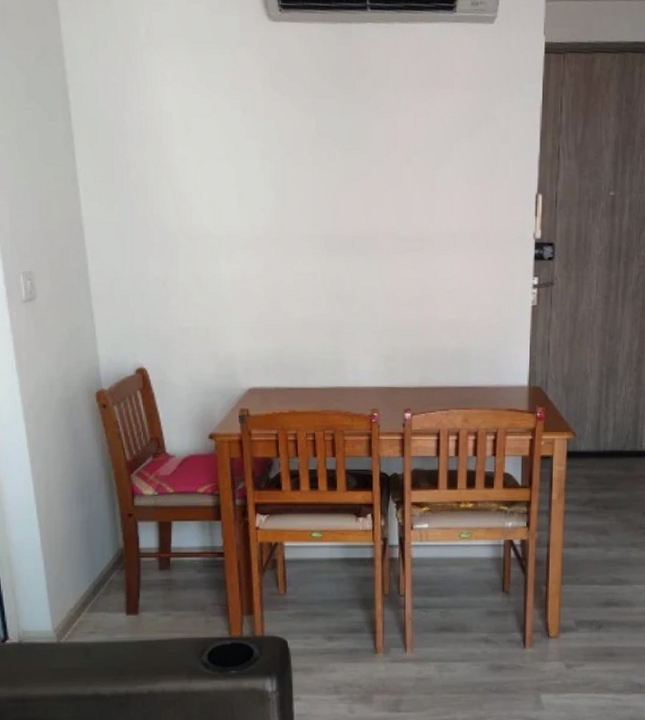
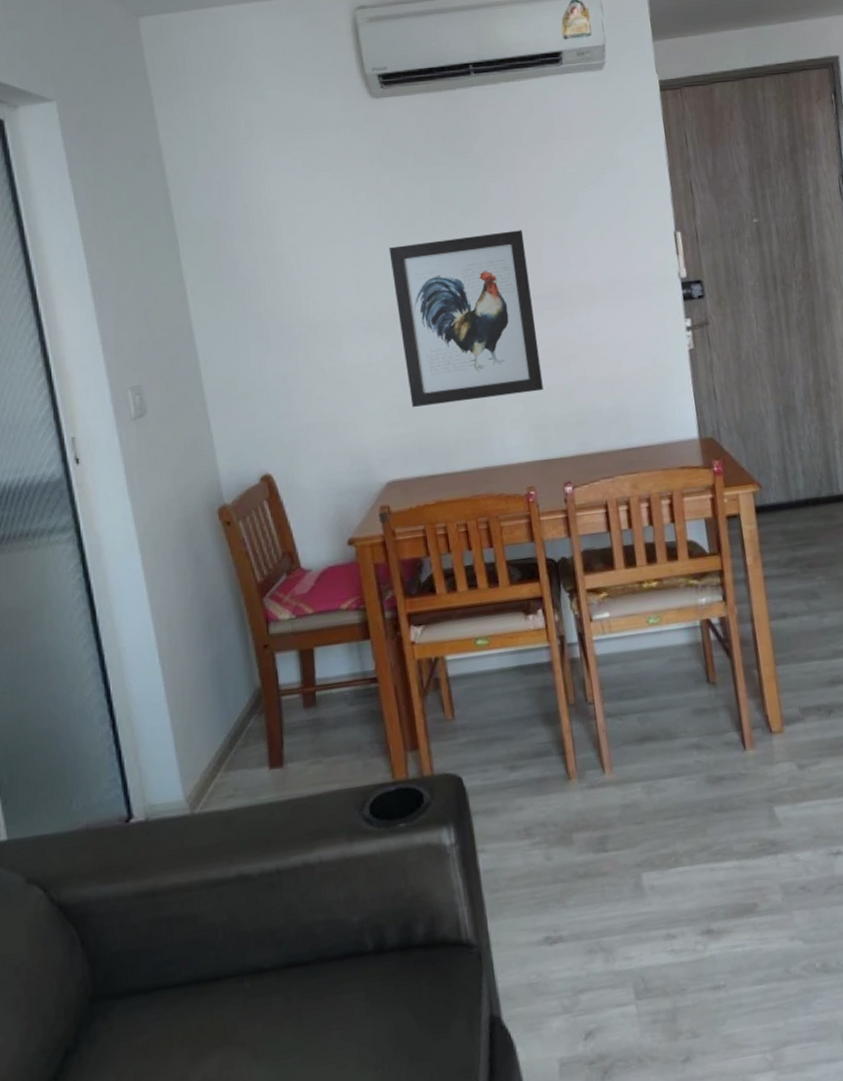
wall art: none [271,172,398,326] -> present [388,230,543,408]

